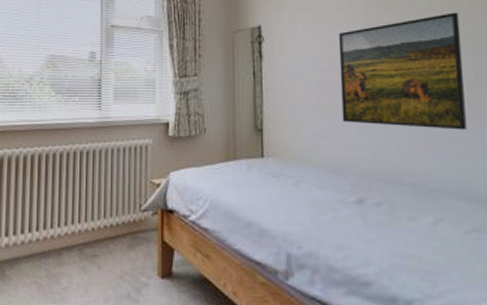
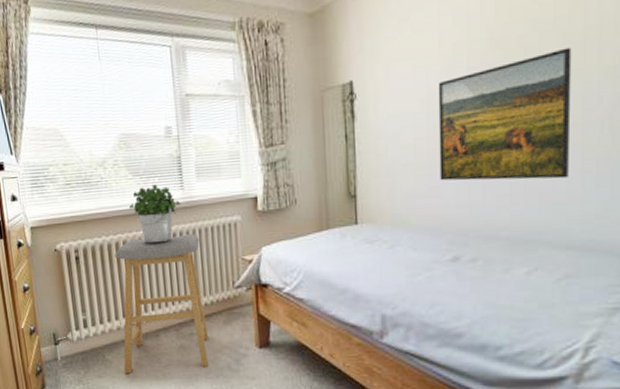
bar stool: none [22,153,111,293] -> present [115,234,209,374]
potted plant: none [49,103,97,159] -> present [129,185,181,243]

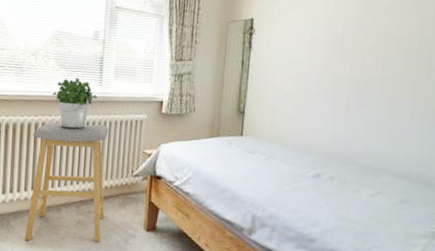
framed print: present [438,47,572,181] -> none [313,20,424,122]

